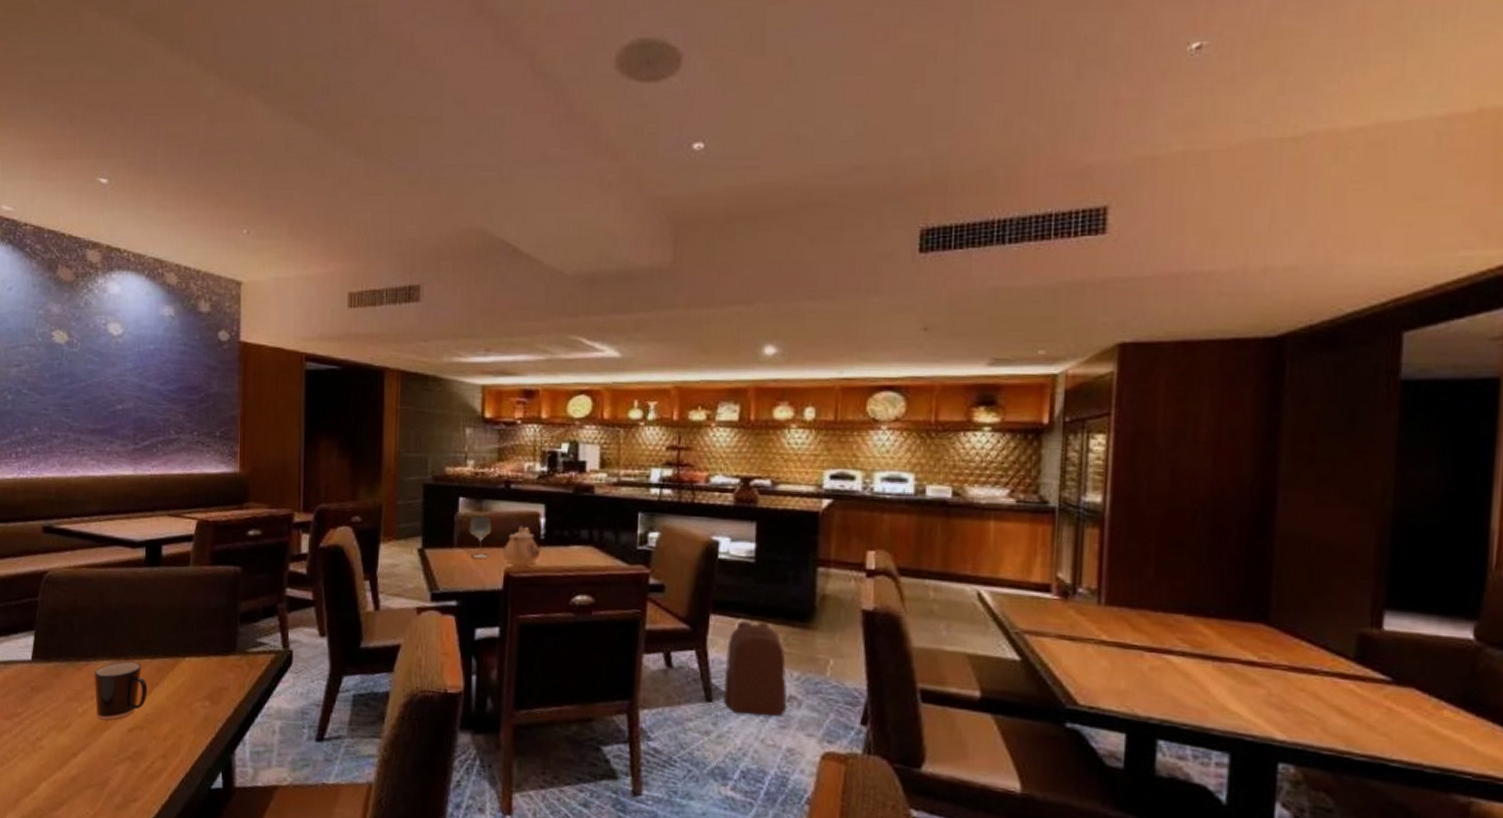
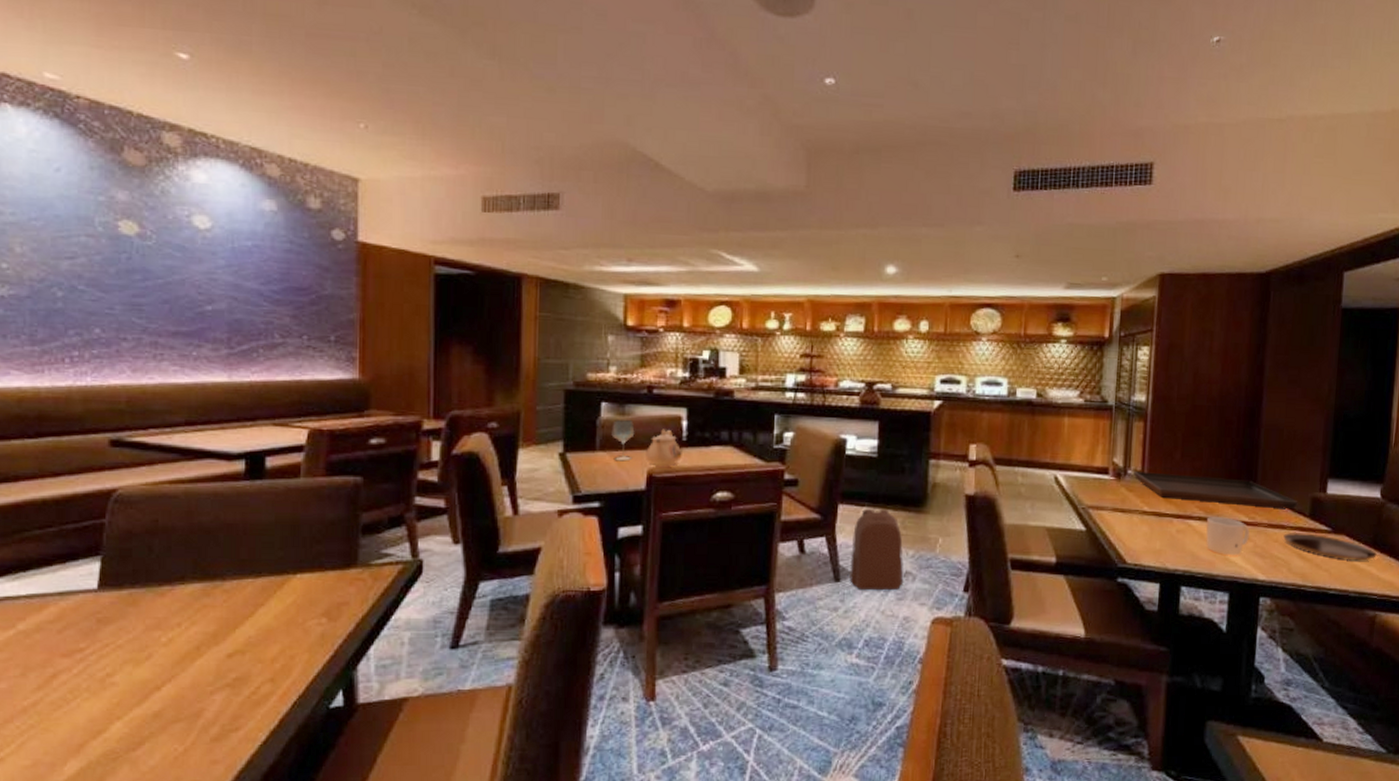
mug: present [94,661,148,721] -> none [181,582,250,648]
serving tray: none [1086,590,1336,649] -> present [1133,472,1298,510]
mug: none [1193,652,1260,706] -> present [1206,517,1250,556]
plate: none [1314,680,1470,726] -> present [1283,533,1377,561]

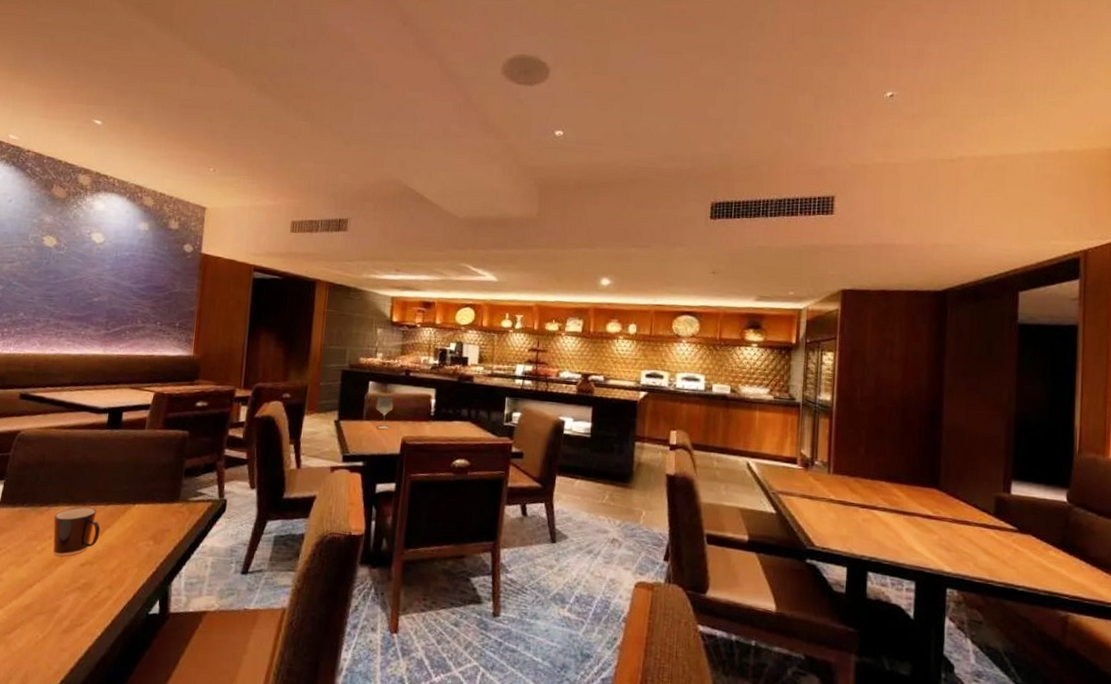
mug: none [181,582,250,648] -> present [53,507,101,557]
teapot: present [646,429,682,467] -> none [401,405,430,436]
backpack: present [850,507,904,590] -> none [564,480,611,554]
serving tray: present [1133,472,1298,510] -> none [820,463,982,507]
mug: present [1206,517,1250,556] -> none [891,509,934,548]
plate: present [1283,533,1377,561] -> none [968,529,1066,562]

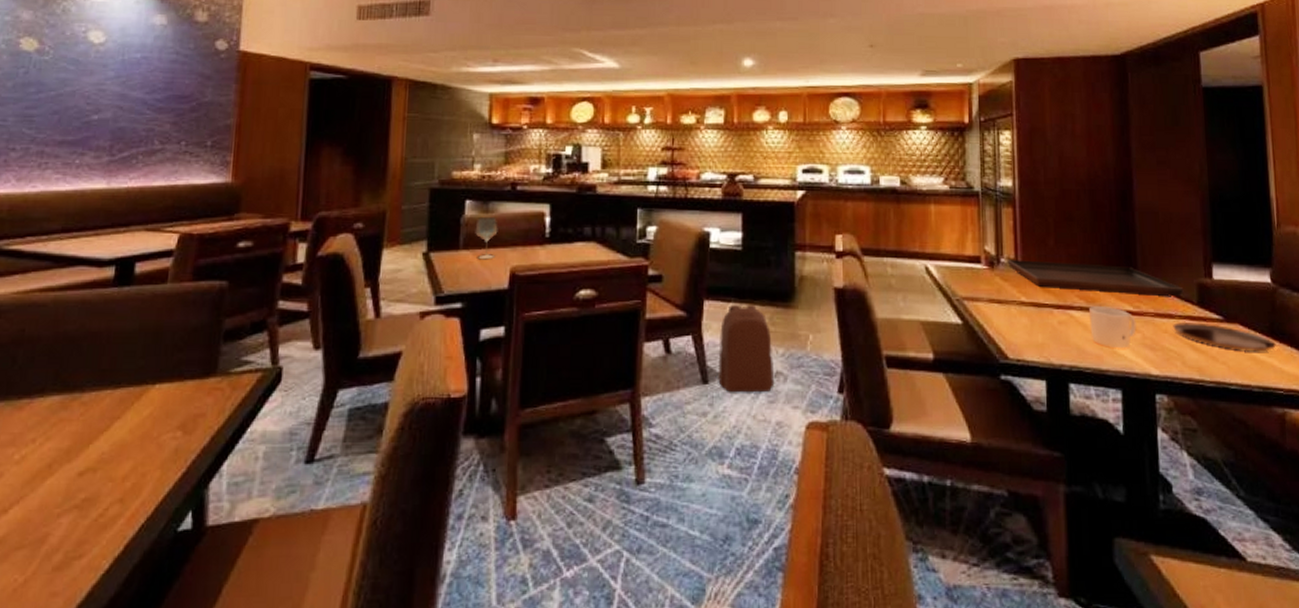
mug: present [53,507,101,557] -> none [37,394,106,466]
backpack: none [564,480,611,554] -> present [718,302,775,392]
serving tray: none [820,463,982,507] -> present [1007,260,1184,297]
mug: none [891,509,934,548] -> present [1088,307,1137,349]
plate: none [968,529,1066,562] -> present [1173,322,1276,352]

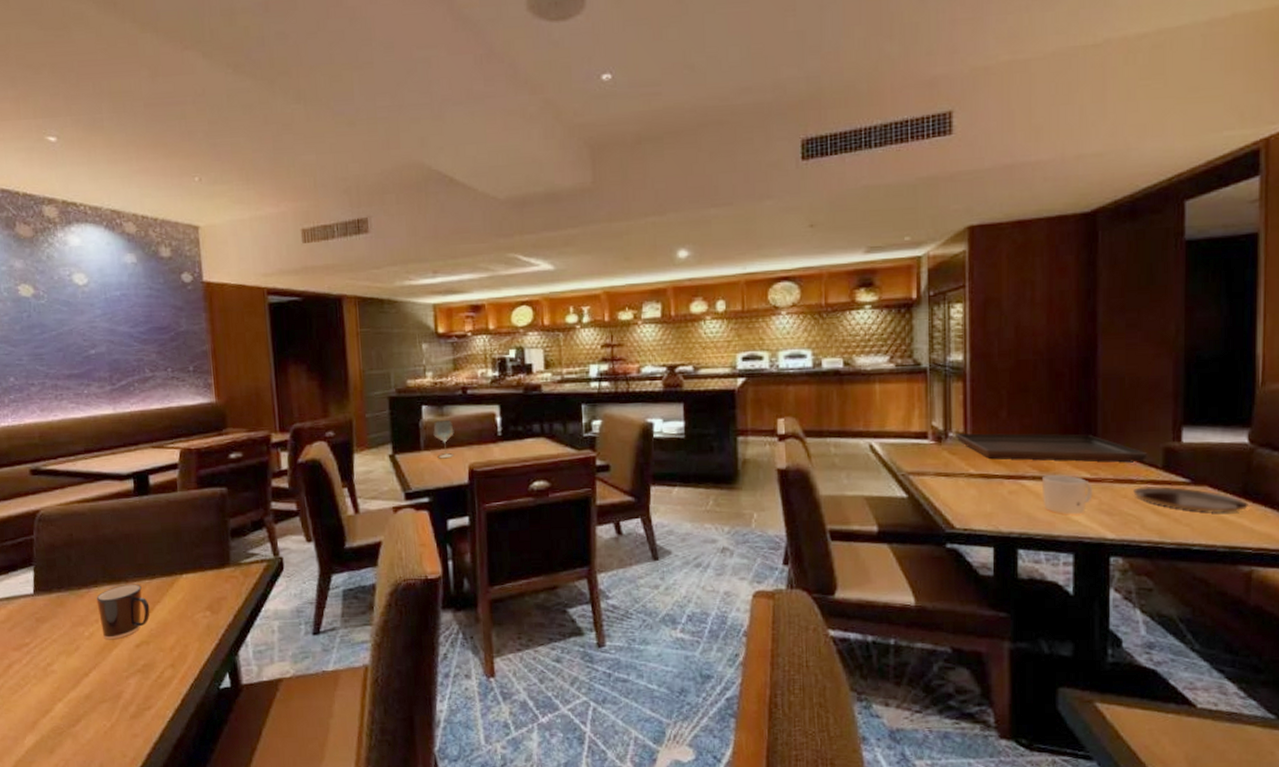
mug: none [37,394,106,466] -> present [96,584,150,640]
backpack: present [718,302,775,392] -> none [667,486,722,567]

